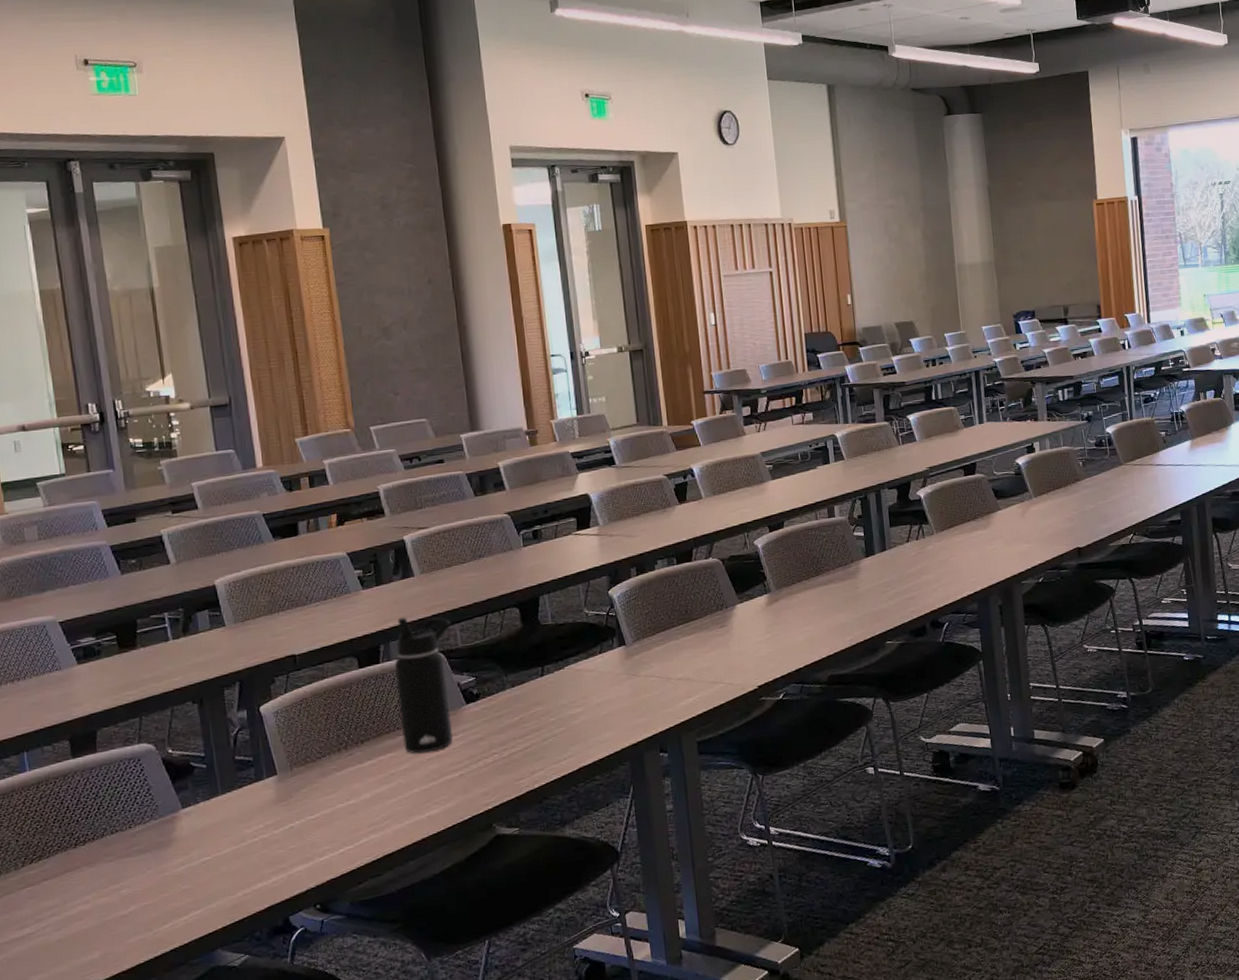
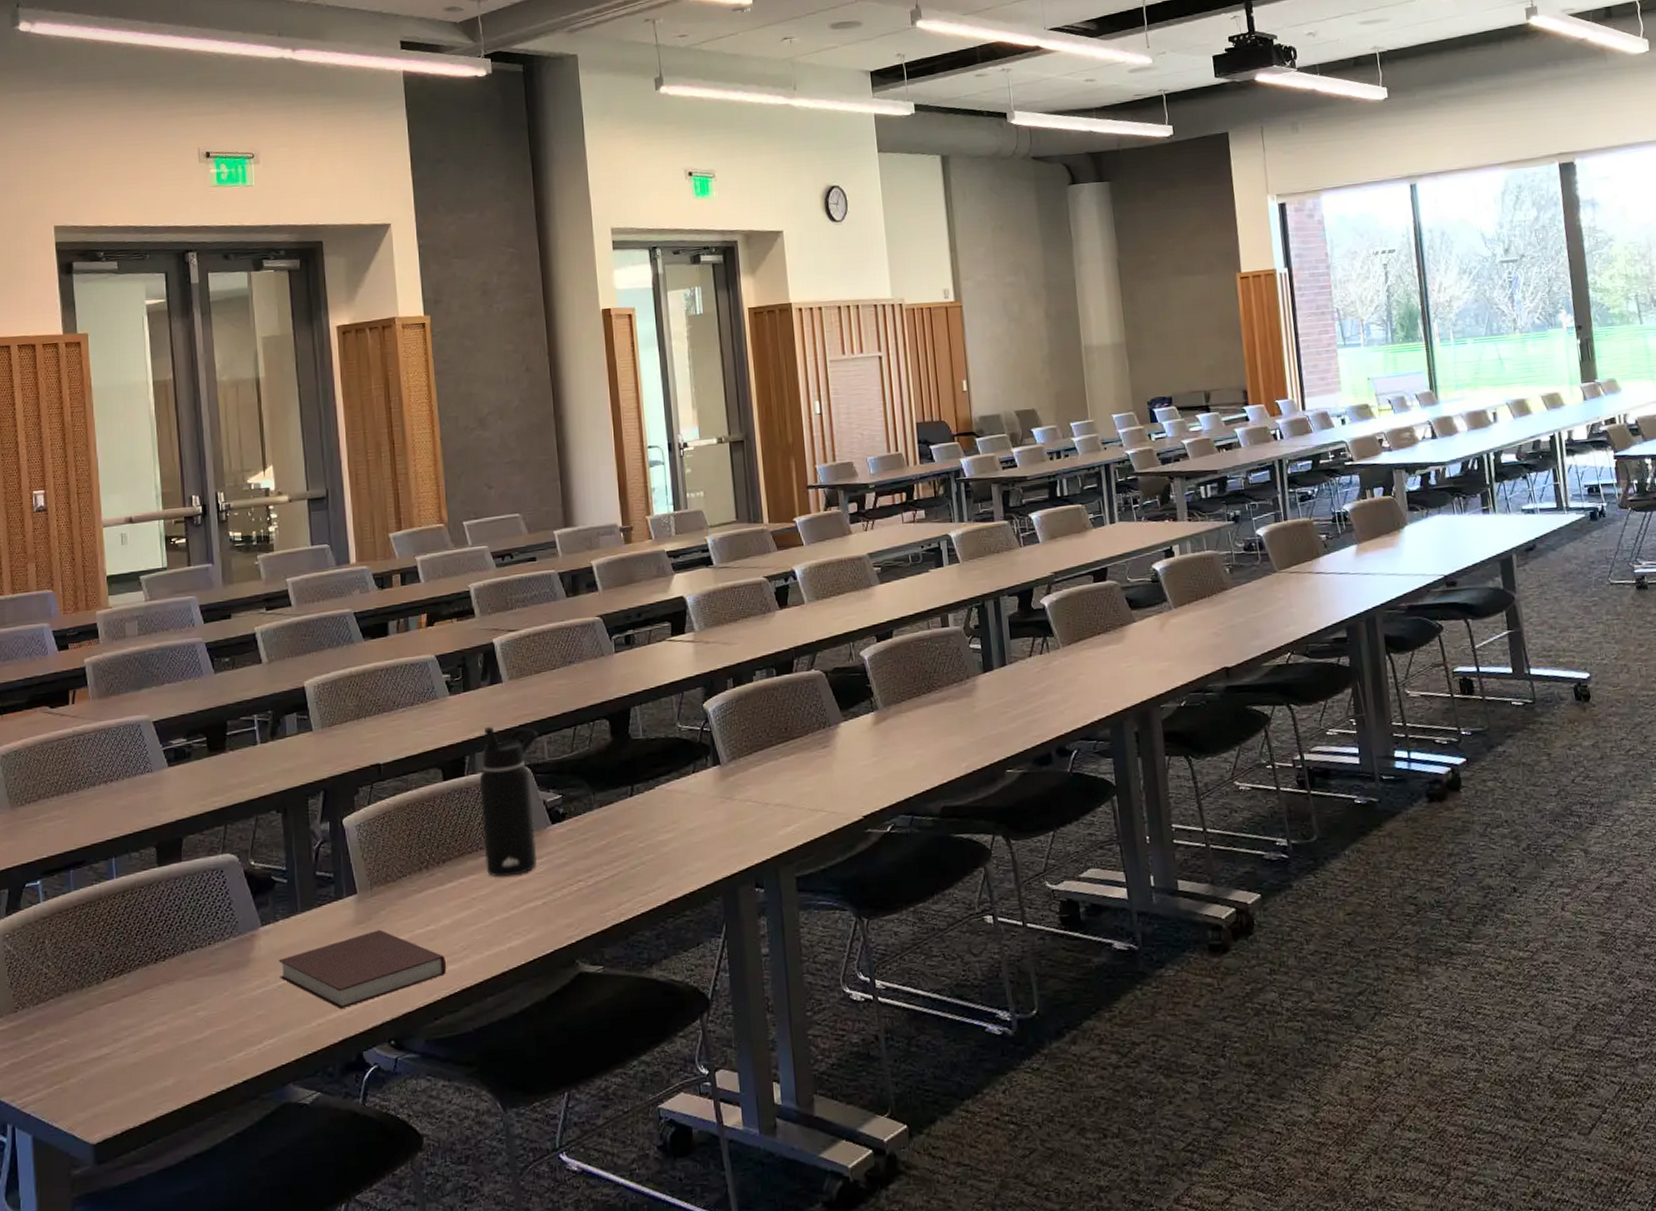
notebook: none [200,806,369,880] -> present [278,929,447,1010]

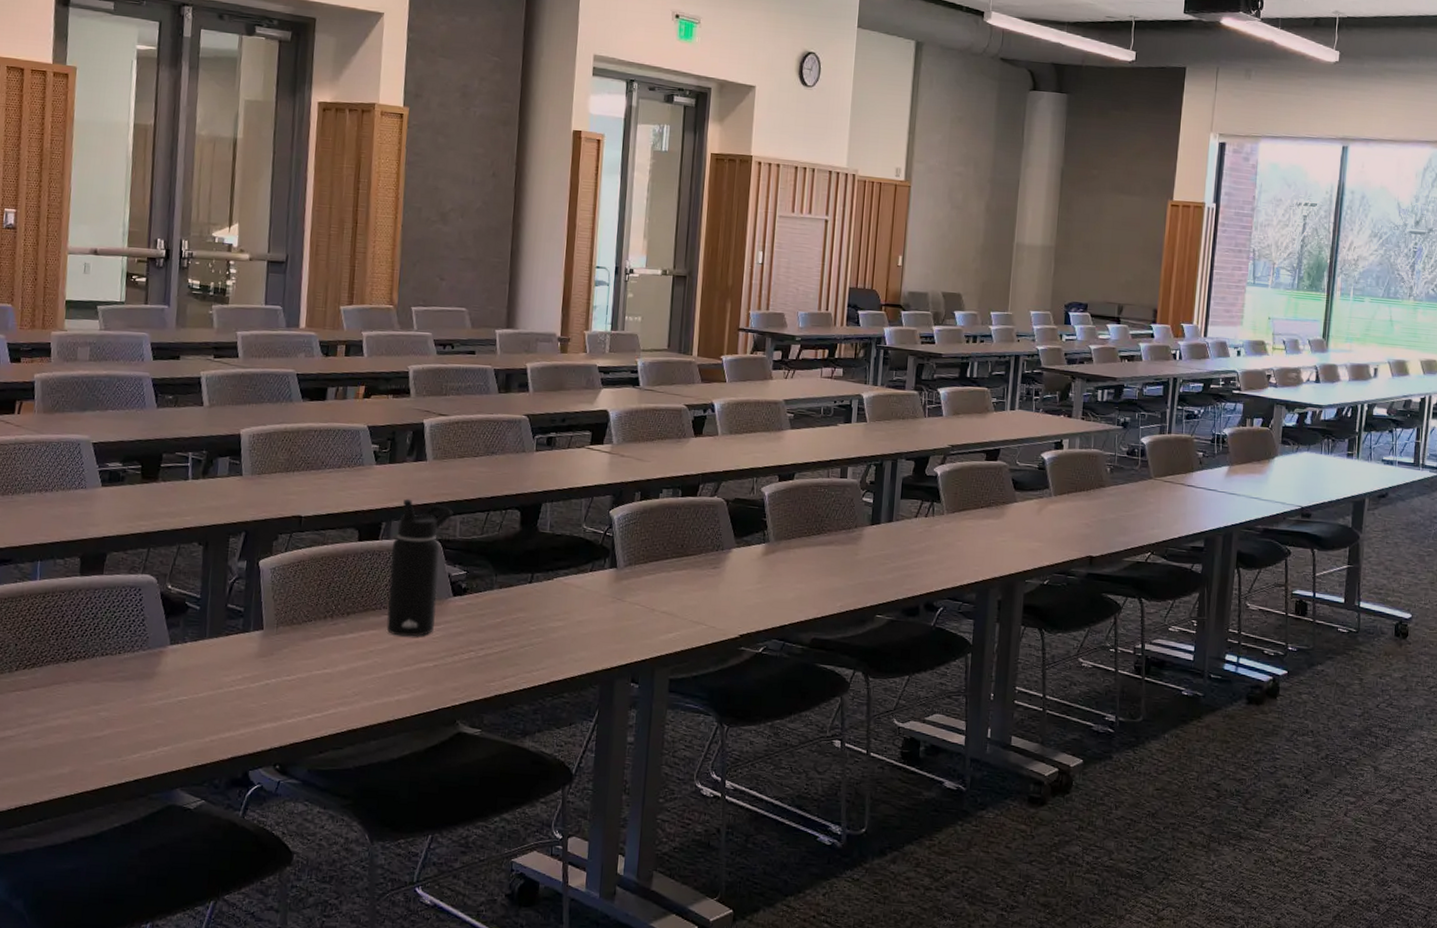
notebook: present [278,929,447,1010] -> none [181,665,338,731]

